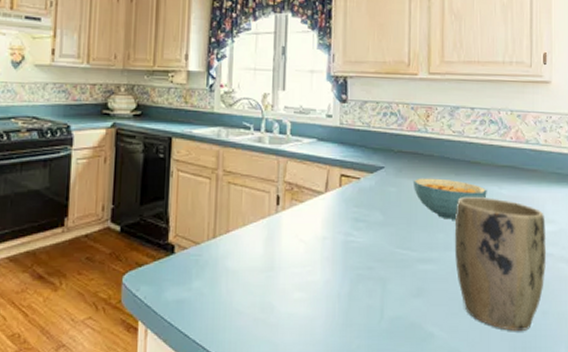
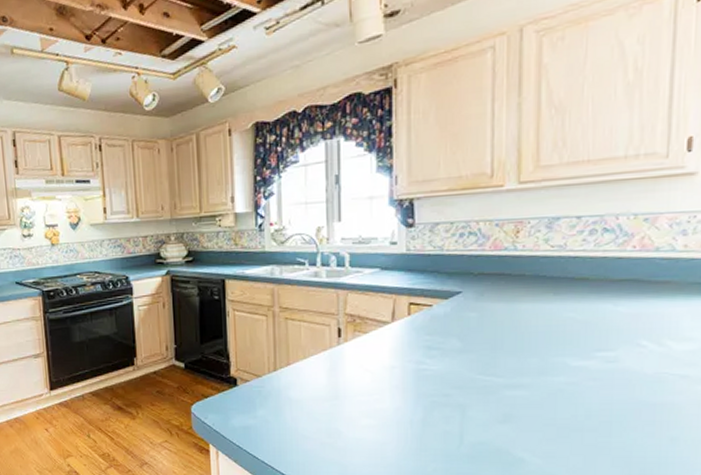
cereal bowl: present [412,178,487,220] -> none [497,299,597,343]
plant pot: present [454,197,546,331] -> none [551,316,680,458]

